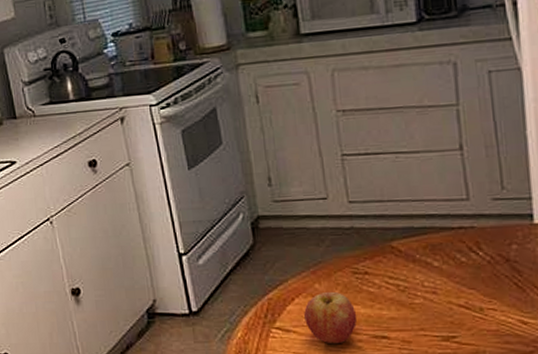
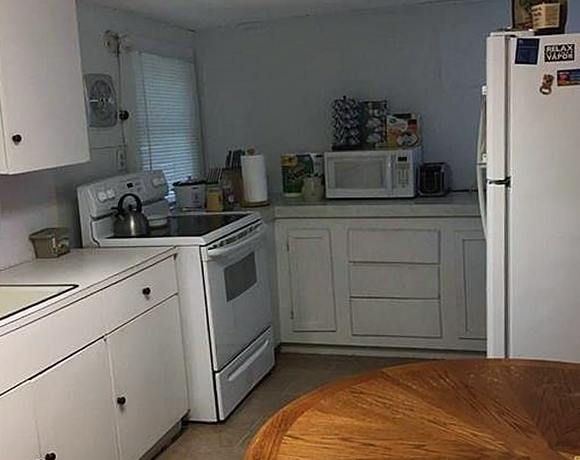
fruit: present [304,291,358,344] -> none [311,406,352,450]

